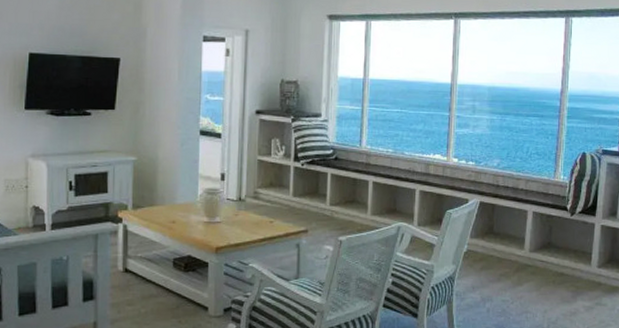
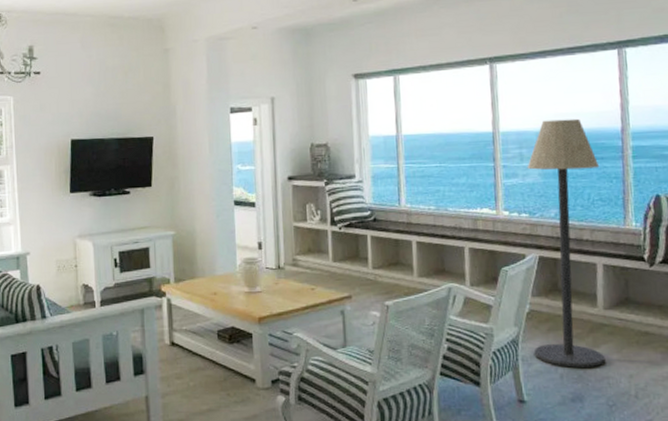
floor lamp: none [467,77,539,303] -> present [527,118,604,368]

